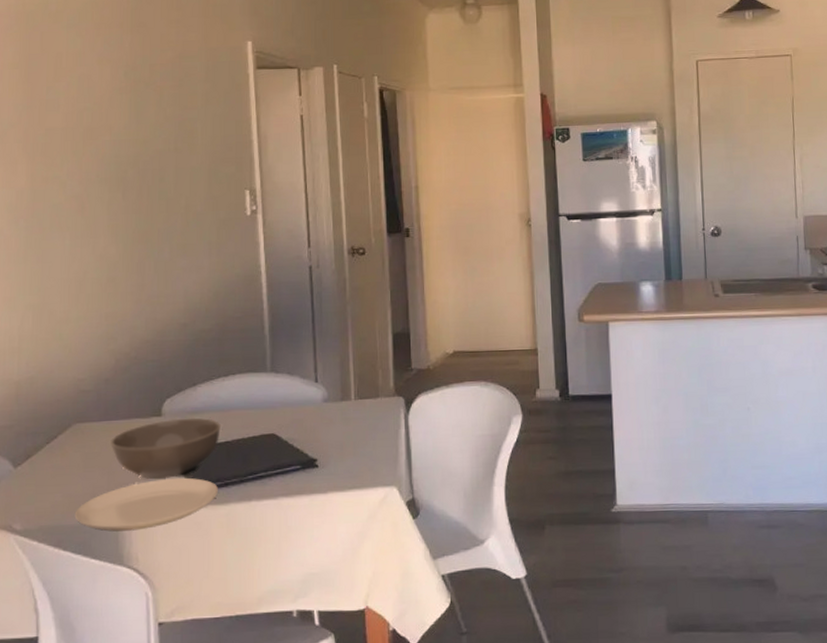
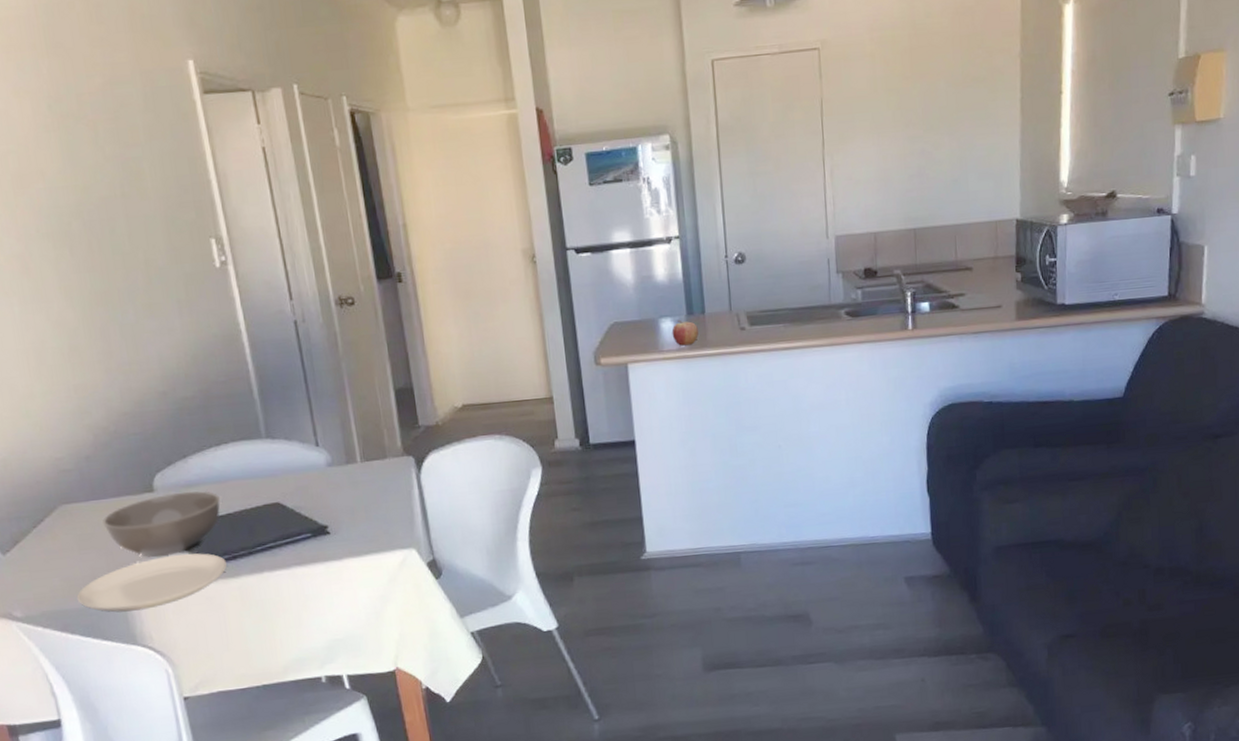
fruit: none [651,284,675,308] -> present [672,319,698,346]

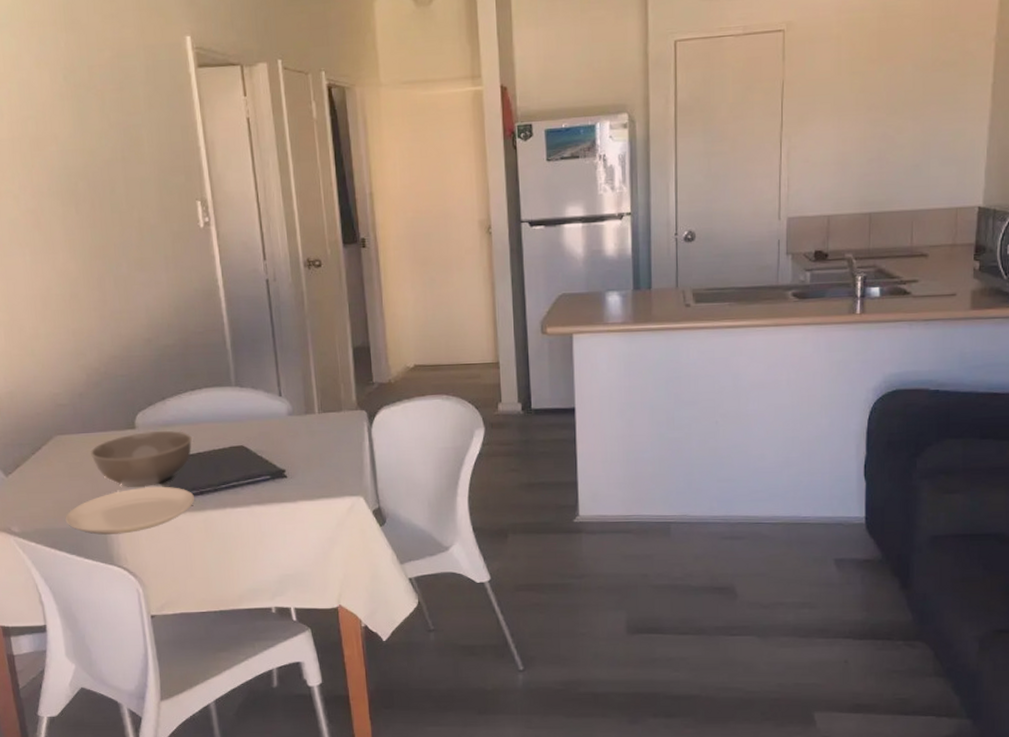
fruit: present [672,319,698,346] -> none [617,294,643,319]

